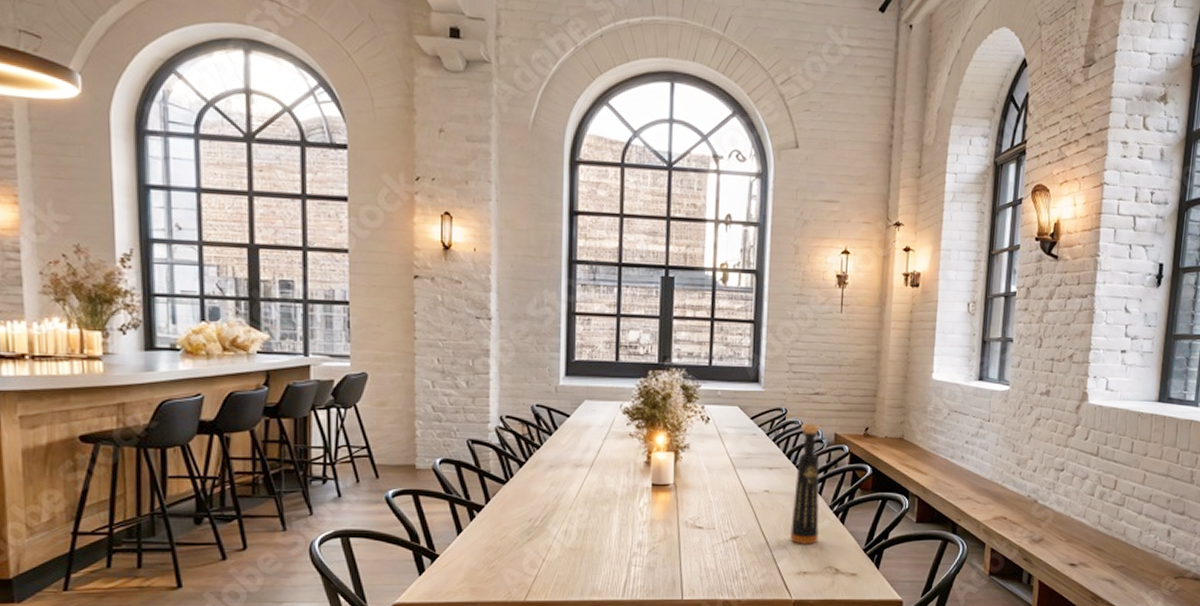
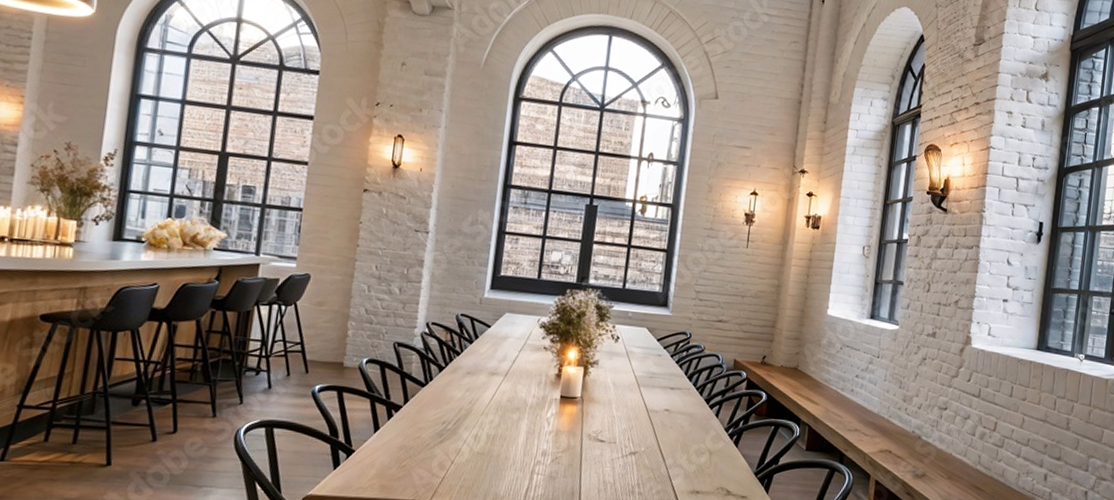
bottle: present [790,423,820,544] -> none [686,348,720,465]

